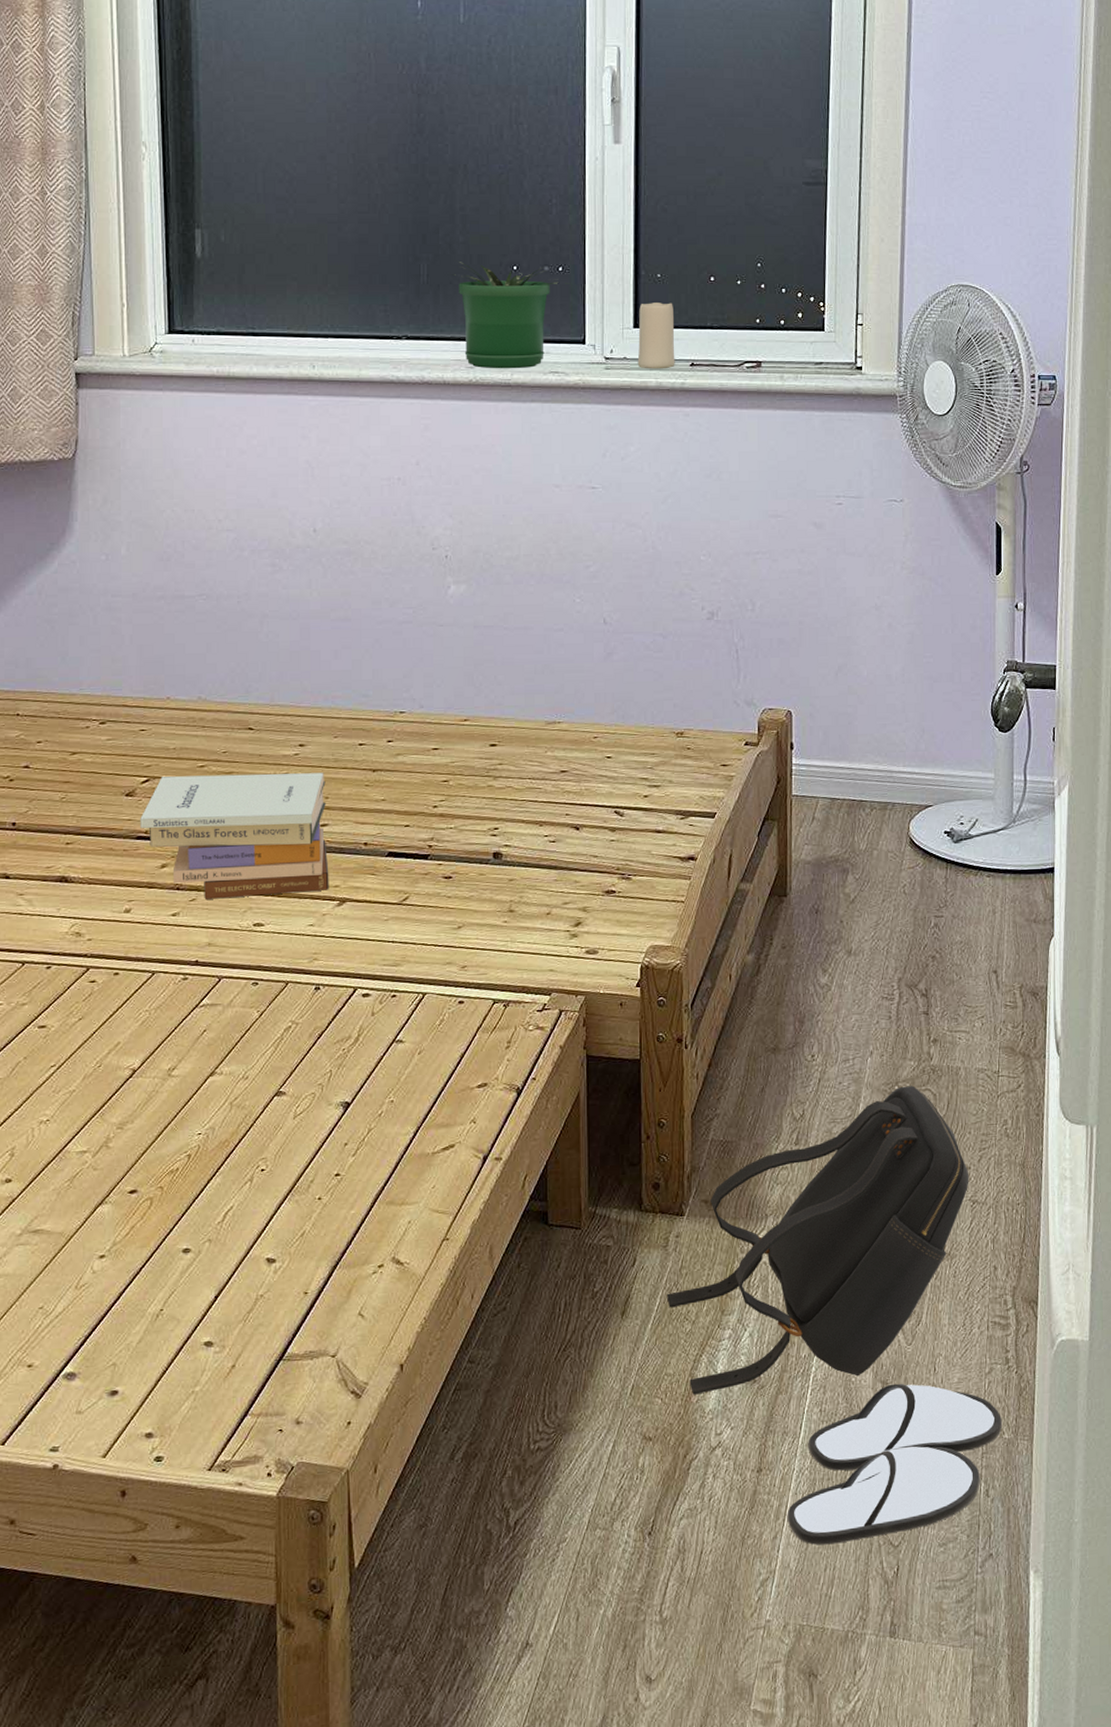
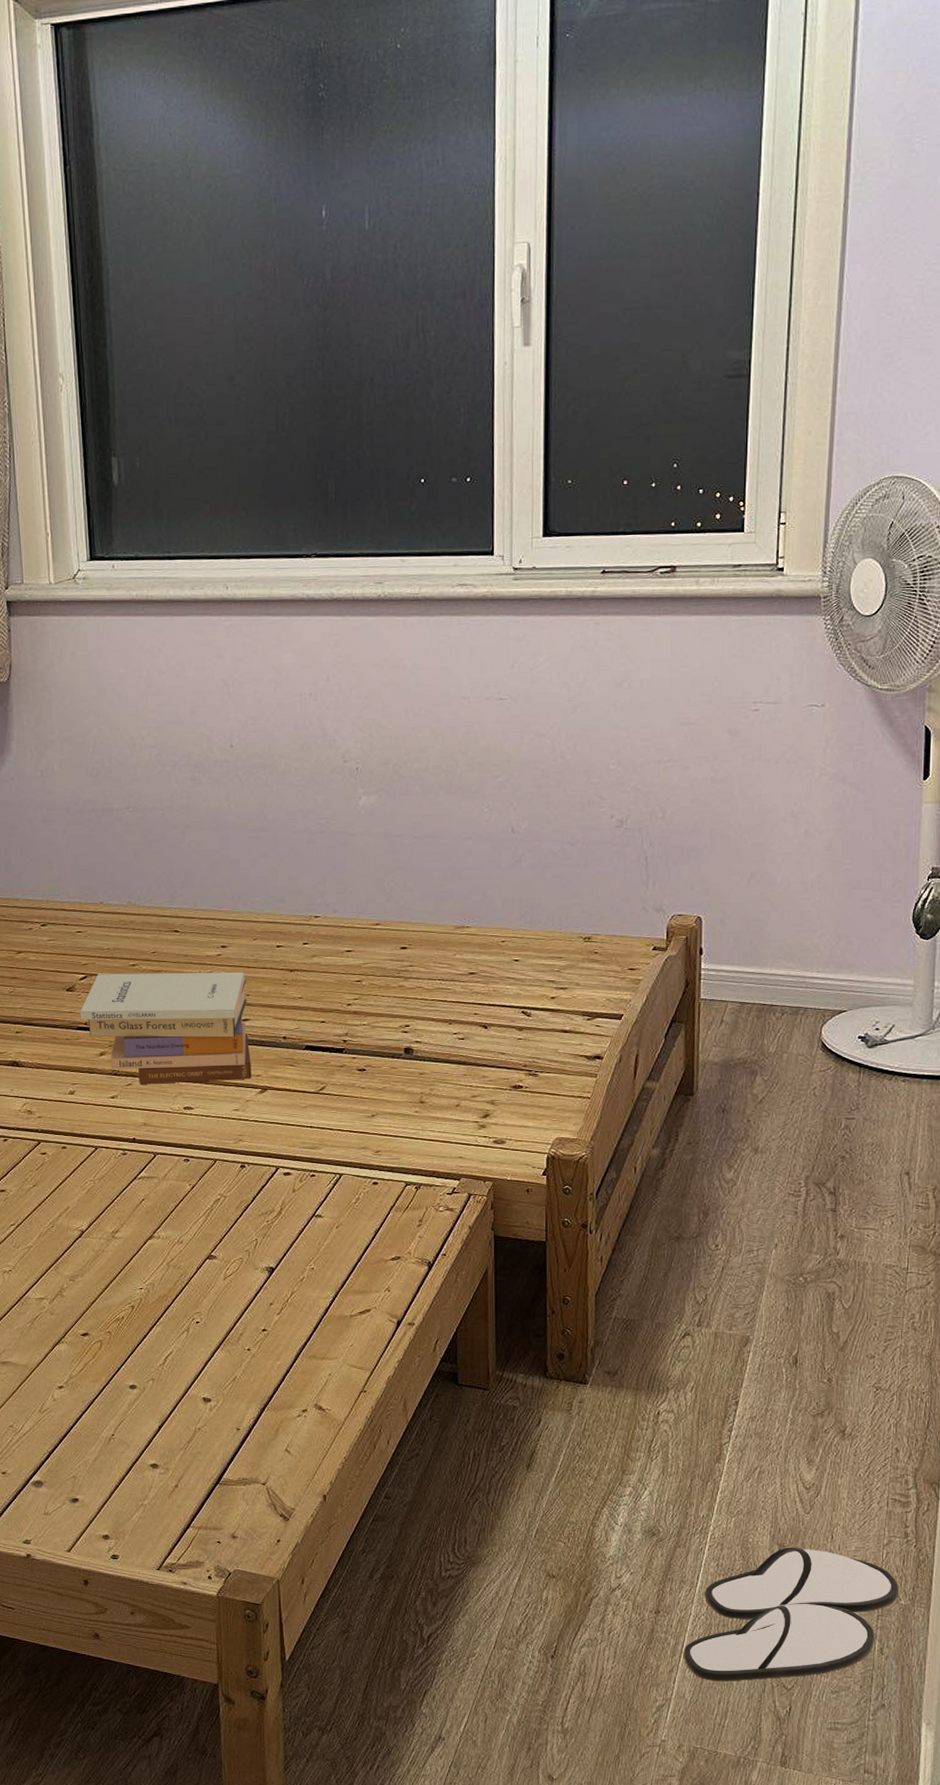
planter: present [451,262,571,369] -> none [359,477,479,584]
candle: present [637,303,675,369] -> none [547,509,586,579]
backpack: present [667,1086,969,1395] -> none [570,1277,873,1542]

